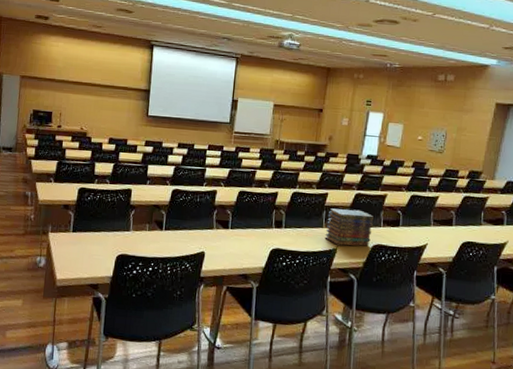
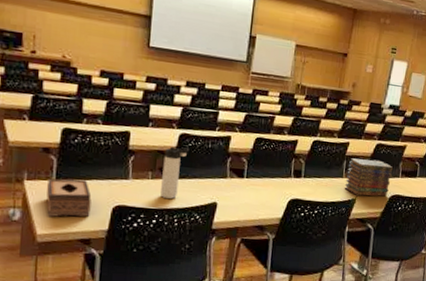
tissue box: none [65,231,100,265] -> present [46,178,92,217]
thermos bottle: none [156,201,181,248] -> present [160,146,190,199]

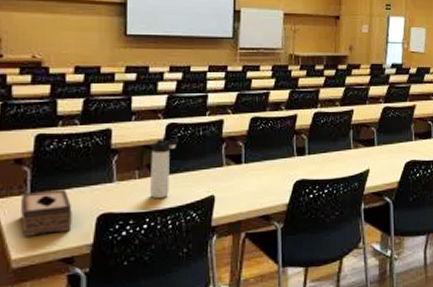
book stack: present [344,158,393,197] -> none [354,125,404,167]

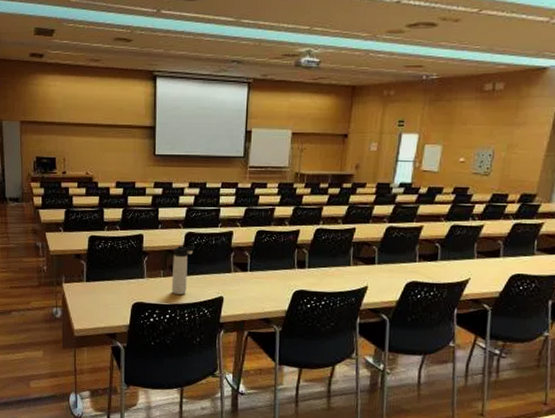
tissue box: present [21,190,72,237] -> none [80,280,115,314]

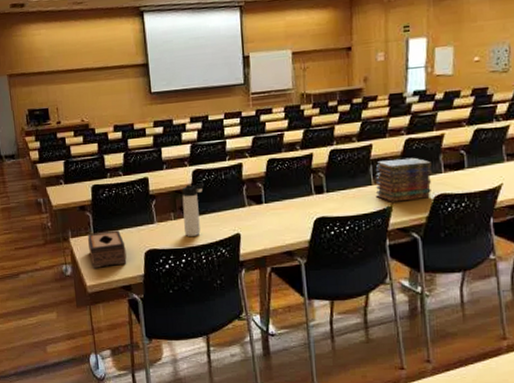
tissue box: none [80,280,115,314] -> present [88,230,127,268]
book stack: none [352,244,408,285] -> present [375,157,432,202]

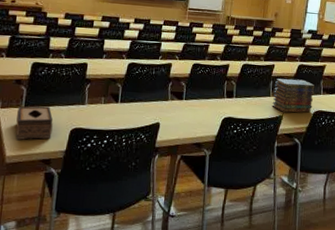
thermos bottle: present [181,183,205,236] -> none [111,74,137,120]

